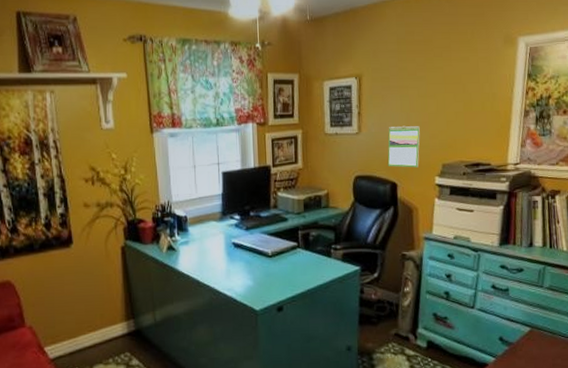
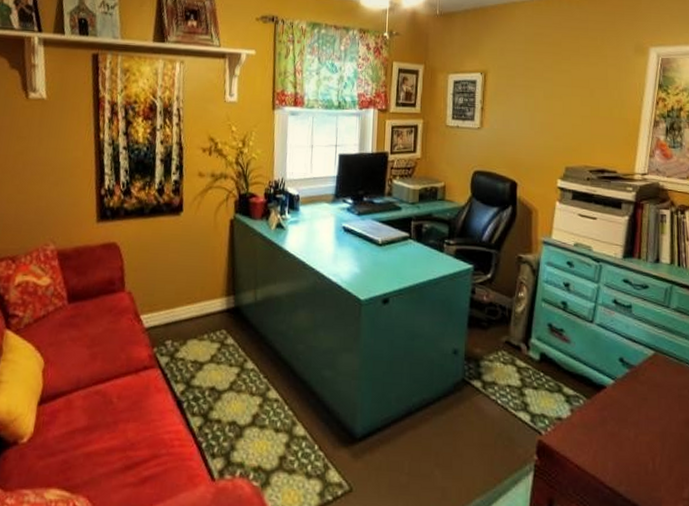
calendar: present [387,125,420,168] -> none [508,124,544,168]

